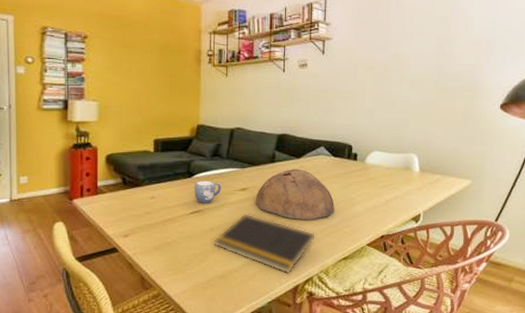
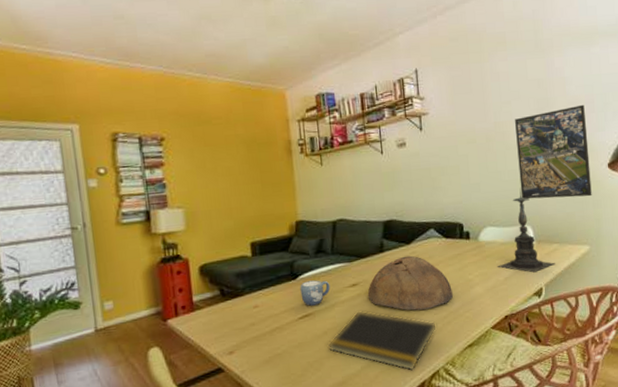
candle holder: none [380,118,436,199] -> present [498,188,555,273]
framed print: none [411,45,485,134] -> present [515,104,592,200]

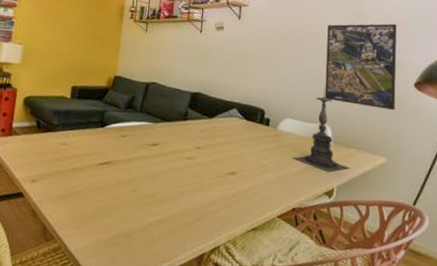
mug: present [300,280,331,306] -> none [105,131,133,156]
notepad: present [327,310,437,371] -> none [119,170,225,240]
bowl: present [367,255,453,311] -> none [165,128,245,184]

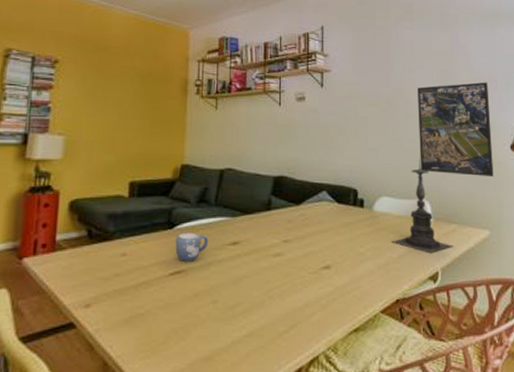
mug: none [105,131,133,156] -> present [175,232,209,261]

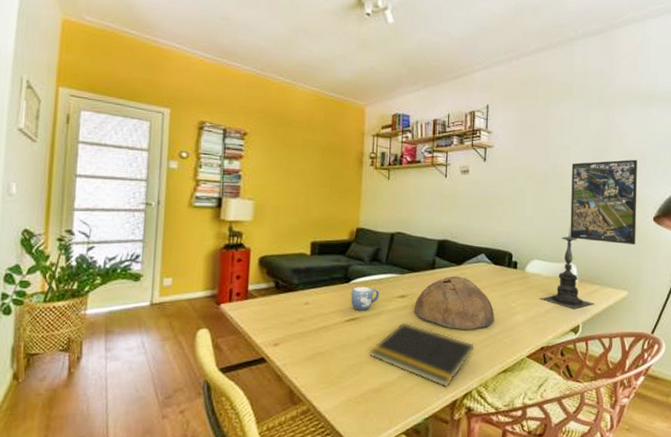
notepad: none [197,274,321,353] -> present [369,322,476,388]
bowl: none [248,217,341,282] -> present [414,276,494,331]

